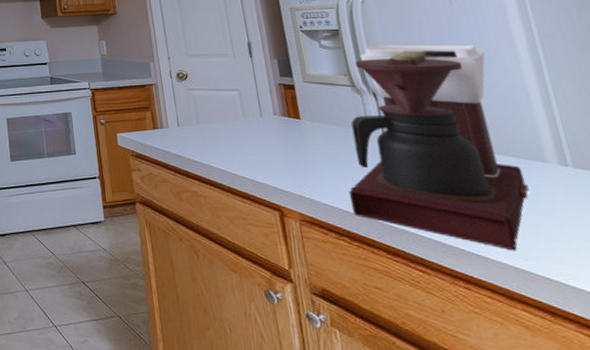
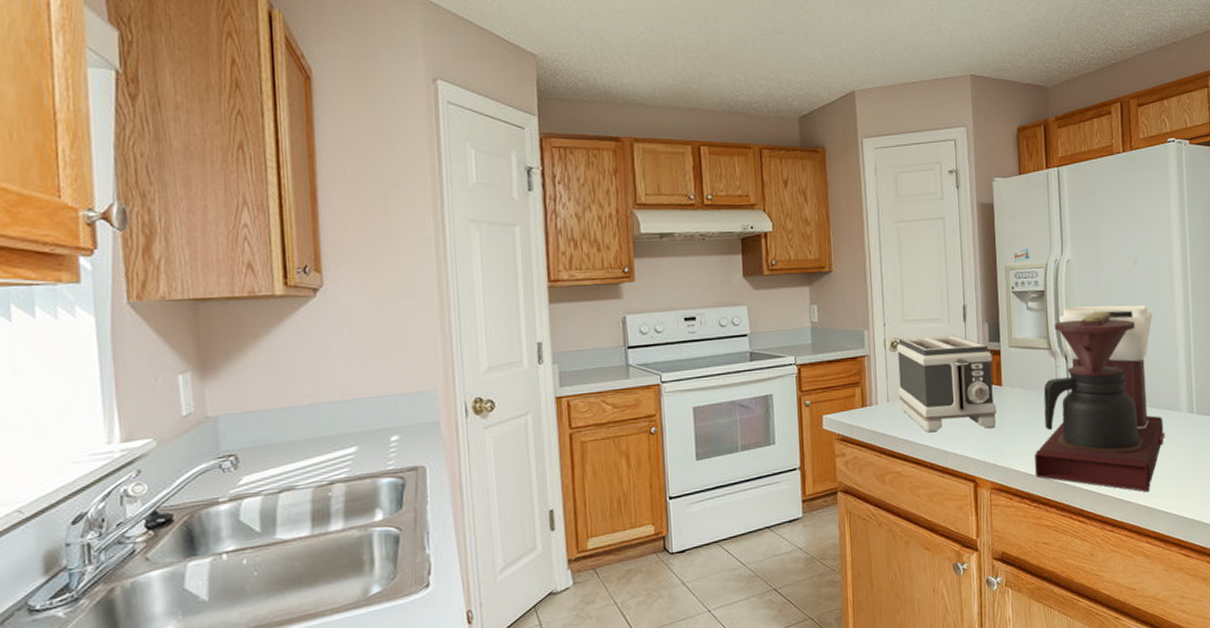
toaster: none [182,69,298,159] -> present [896,335,996,433]

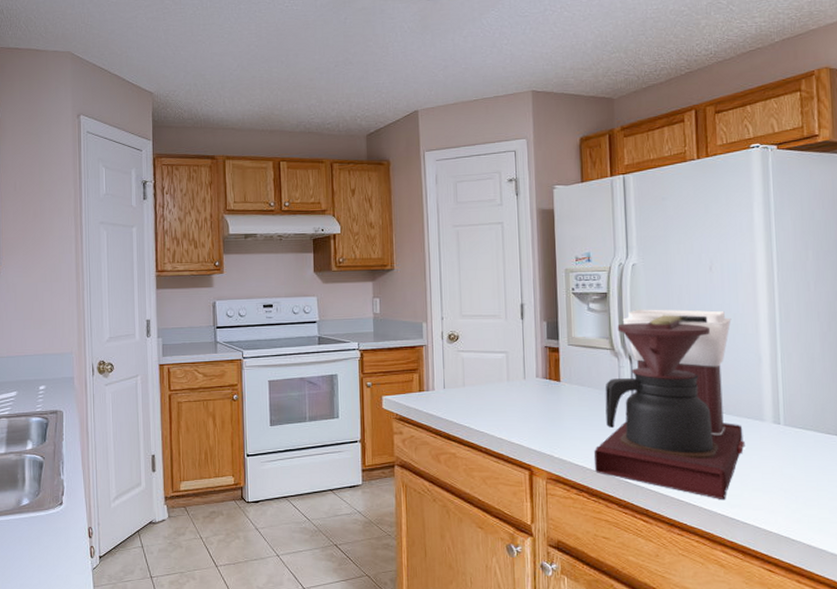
toaster: present [896,335,996,433] -> none [453,331,554,421]

